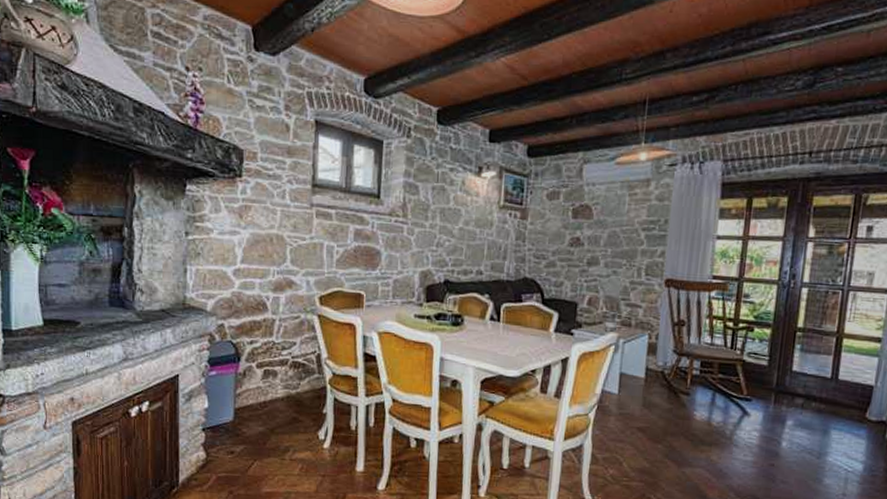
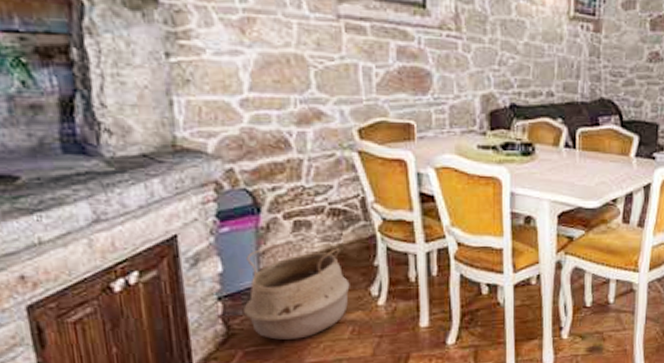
woven basket: none [220,391,303,470] -> present [244,248,350,340]

